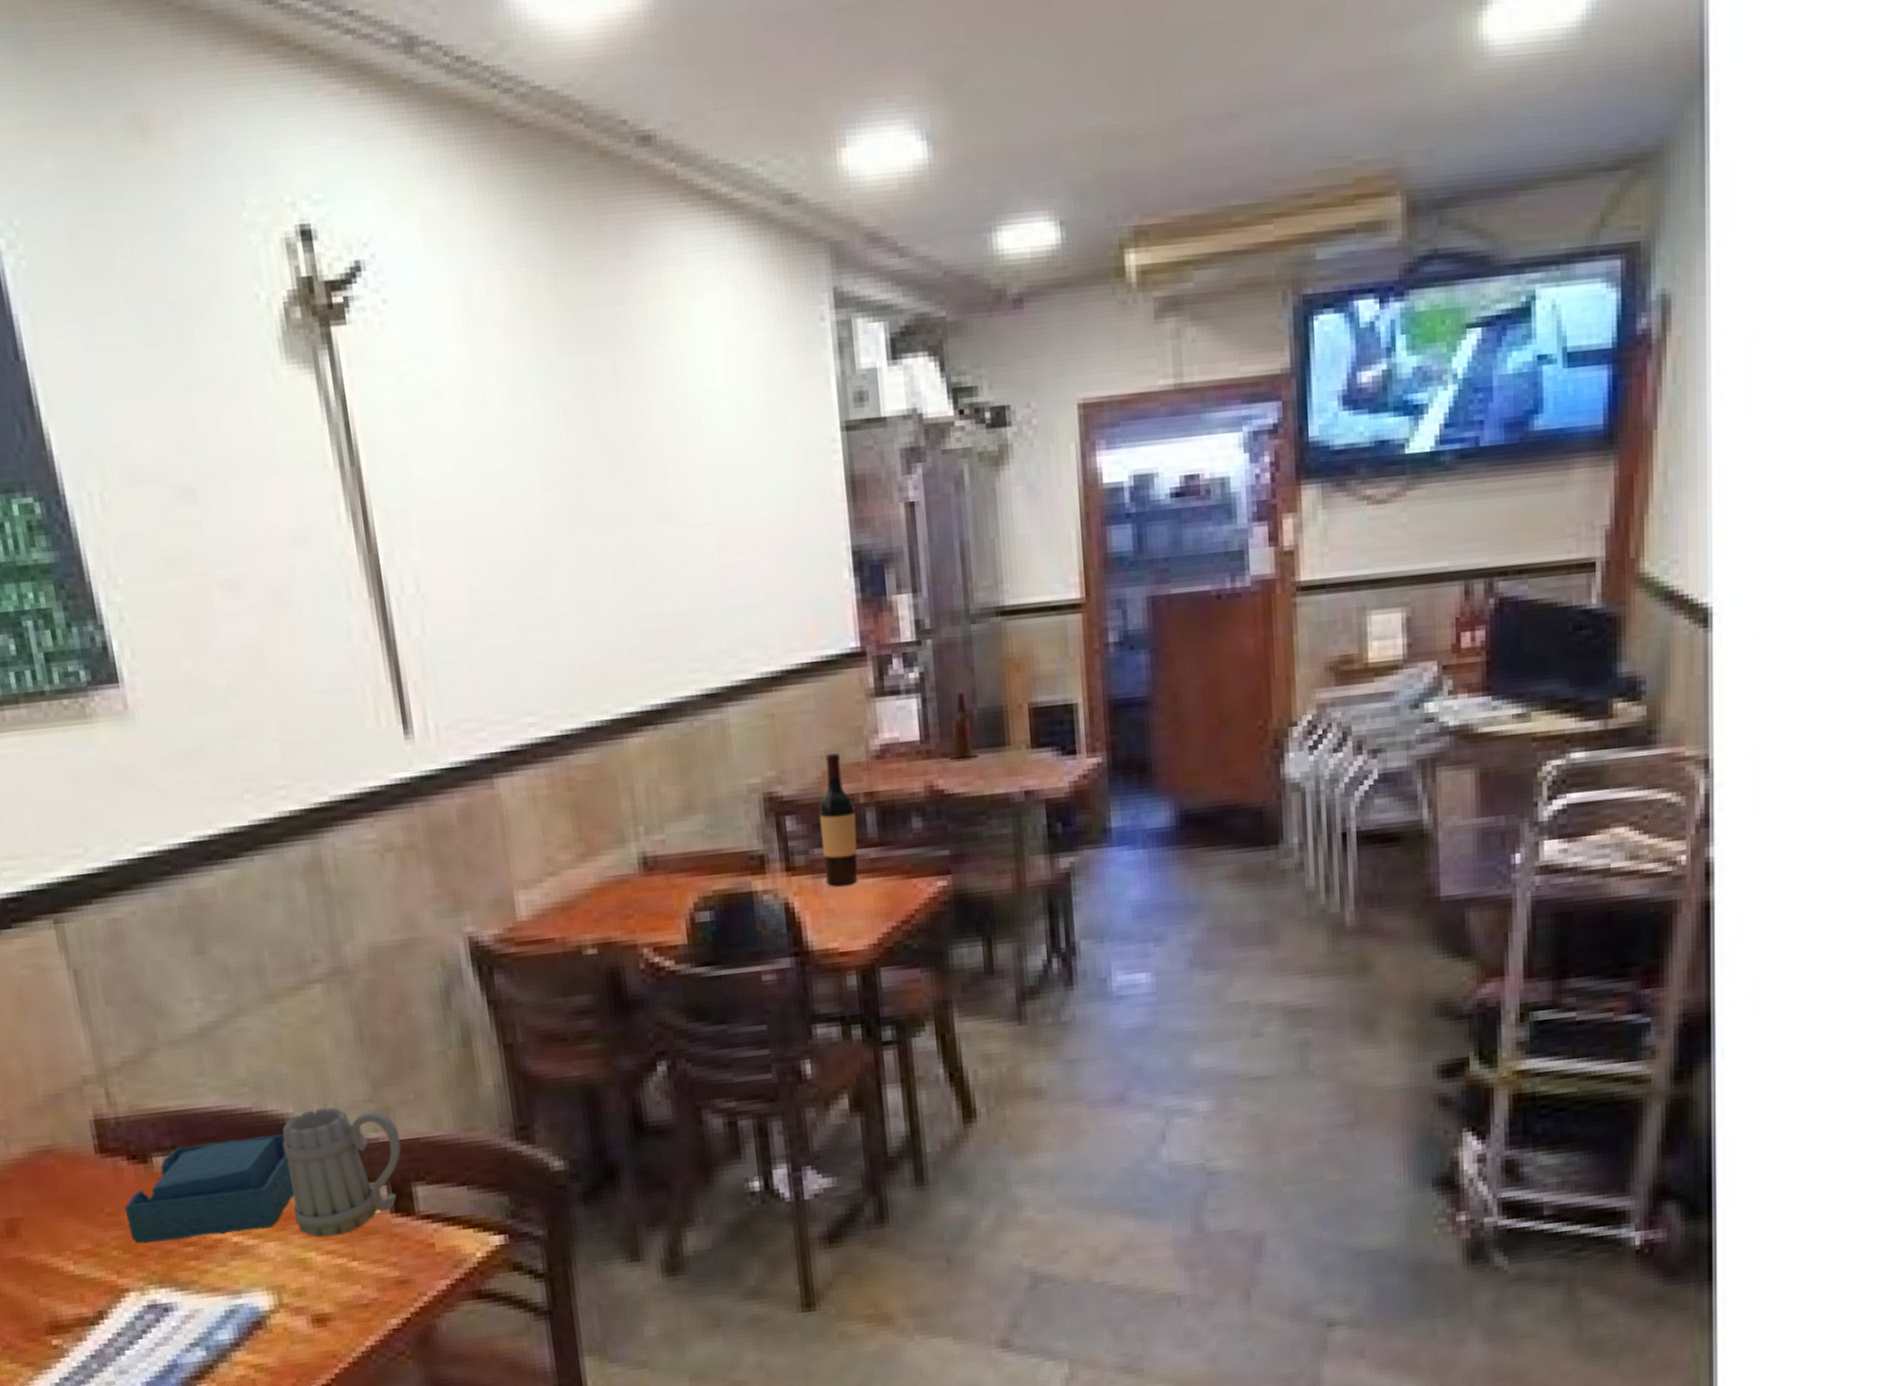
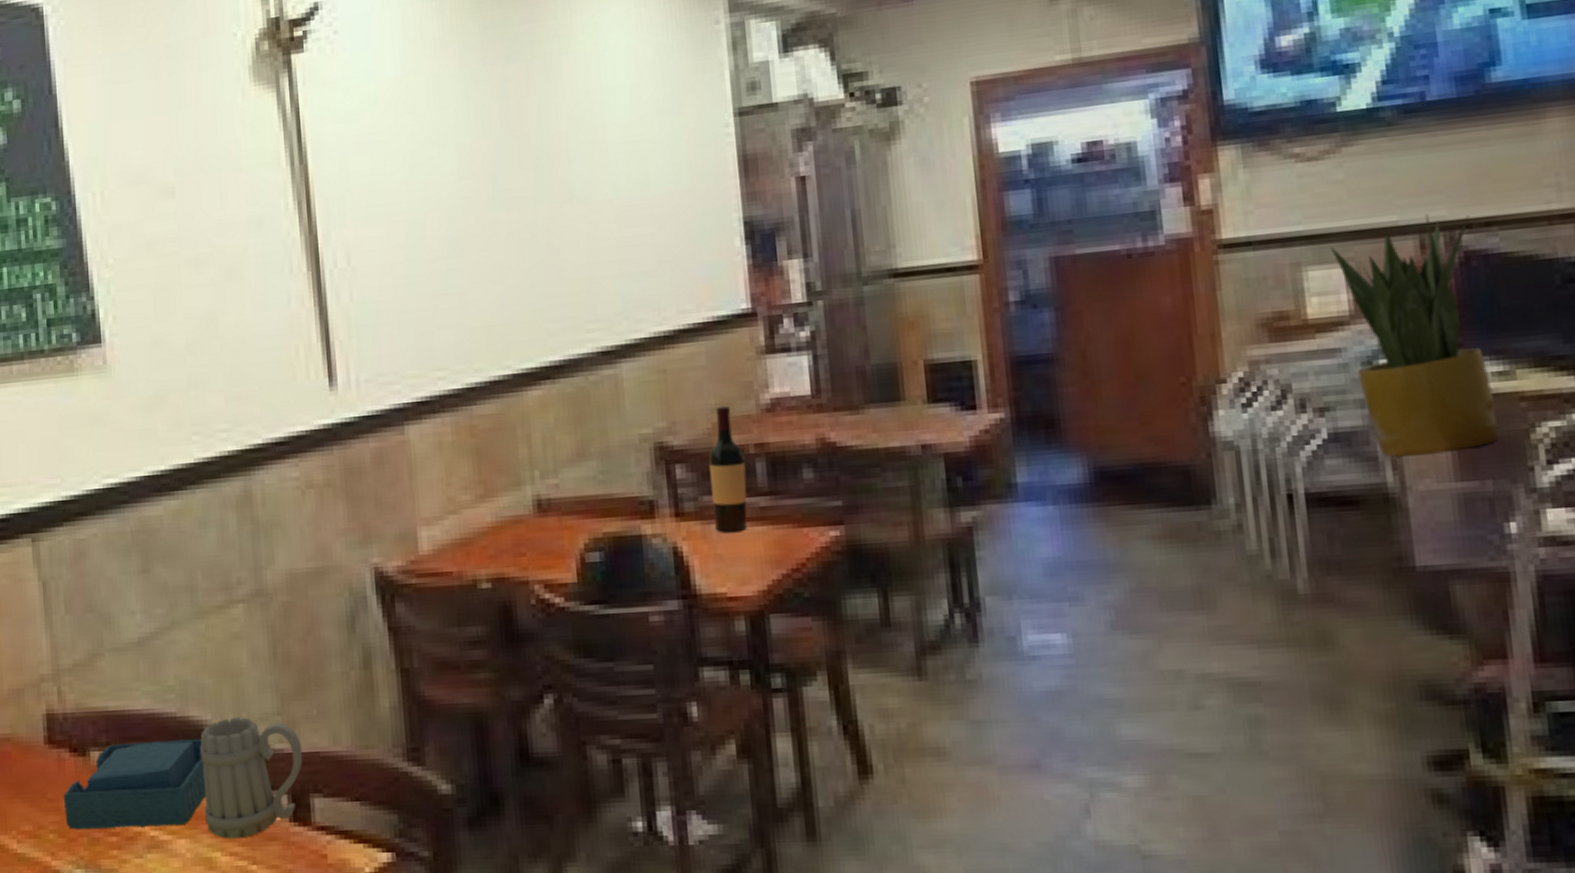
beer bottle: present [947,692,978,760] -> none [840,349,872,414]
planter: none [1392,560,1513,796] -> present [1331,214,1499,457]

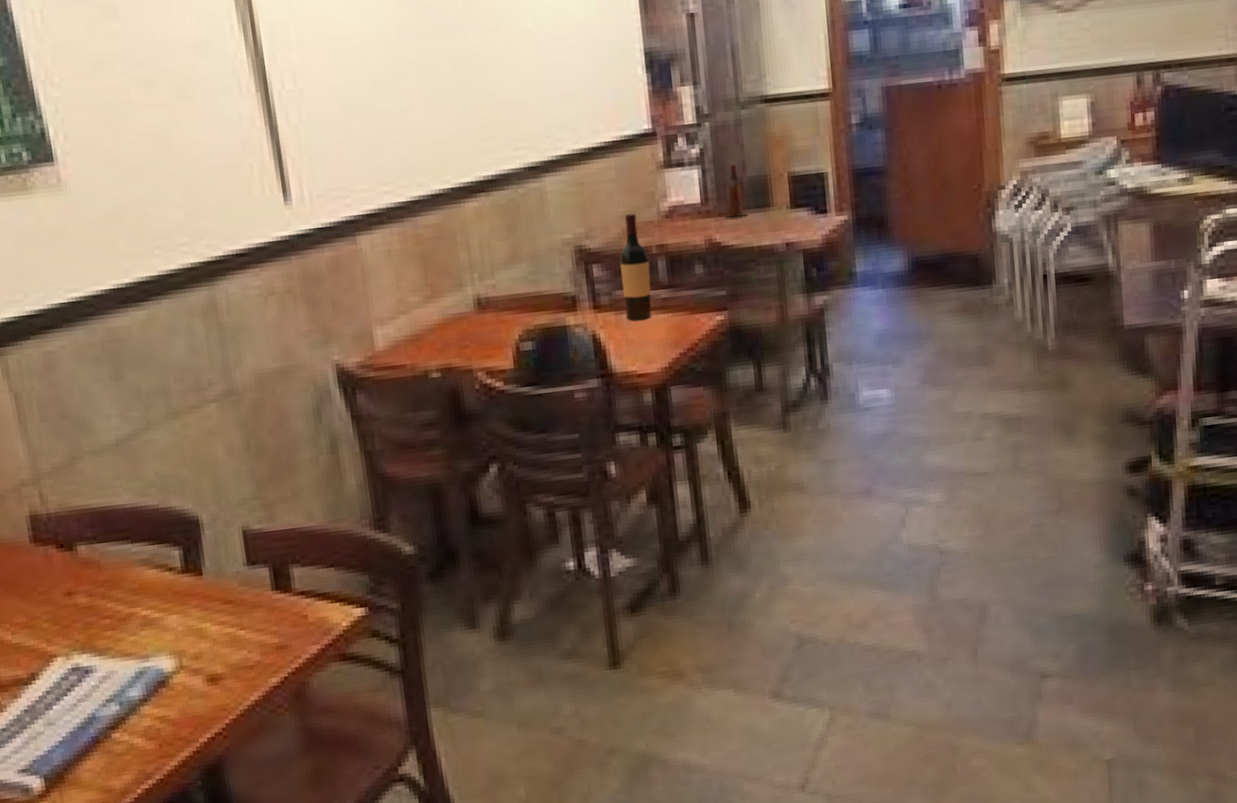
napkin holder: present [63,739,206,830] -> none [53,526,193,617]
beer mug: present [199,717,303,839] -> none [183,504,281,611]
beer bottle: none [840,349,872,414] -> present [723,164,748,219]
planter: present [1331,214,1499,457] -> none [1078,56,1180,245]

